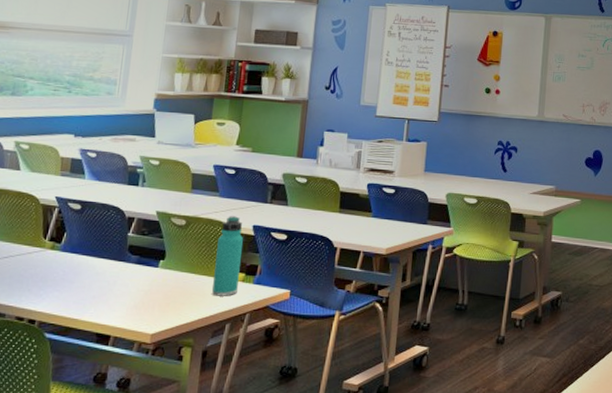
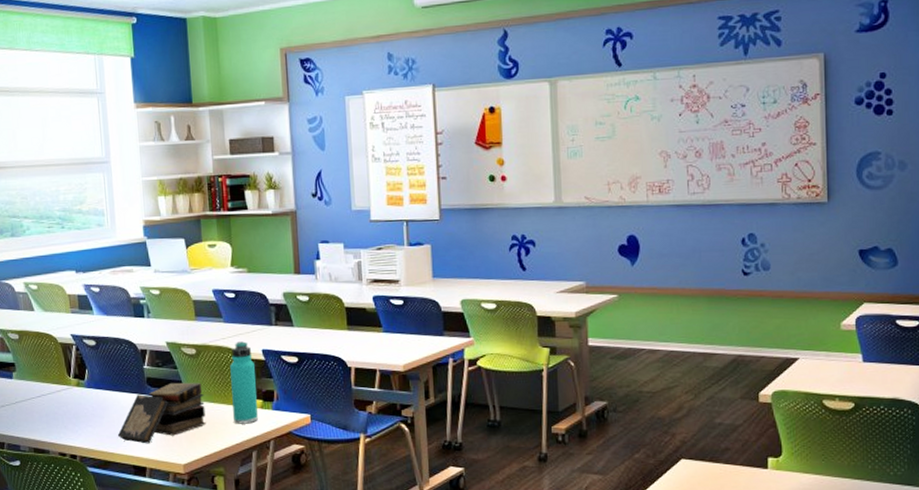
book: none [86,251,186,312] -> present [118,382,206,444]

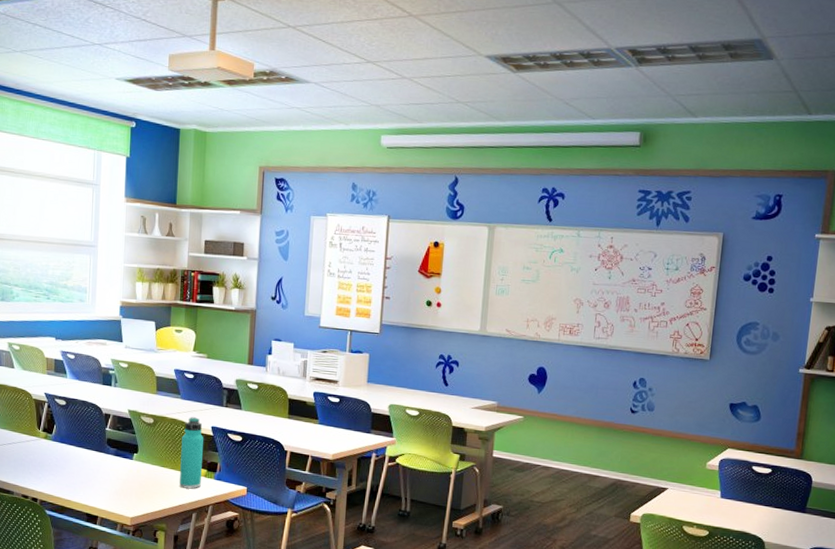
book: present [118,382,206,444] -> none [76,445,156,496]

